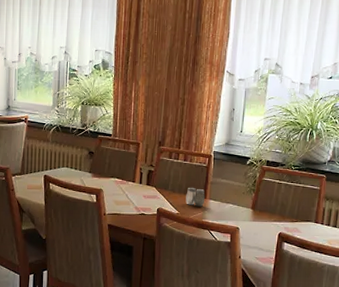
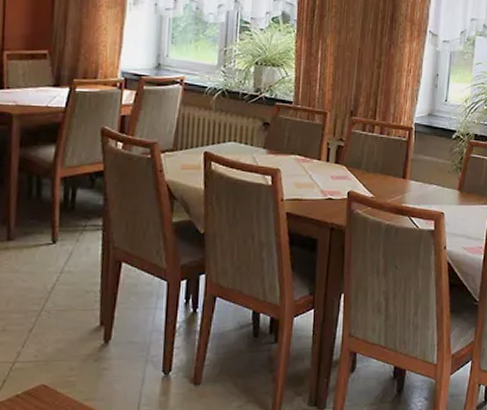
salt and pepper shaker: present [186,187,205,207] -> none [382,165,405,189]

